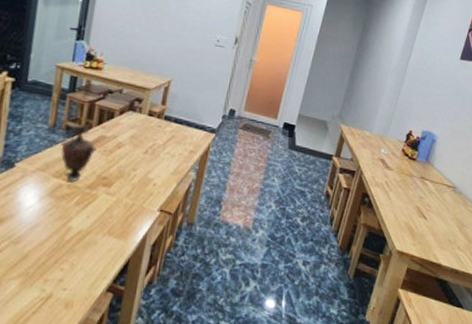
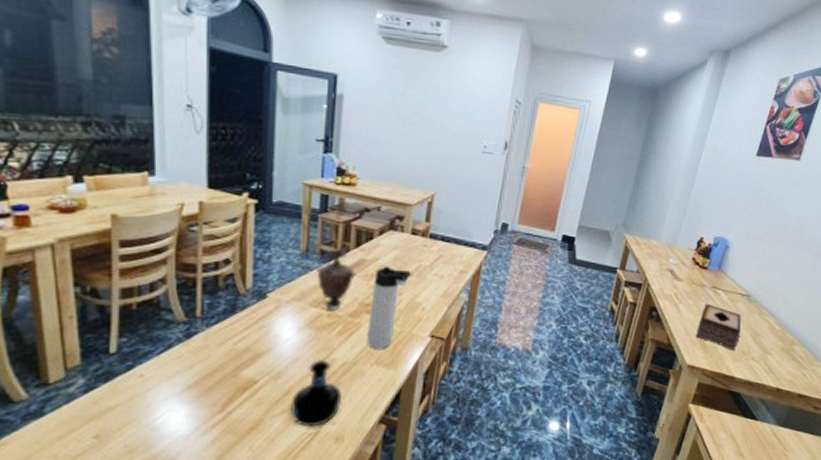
tequila bottle: none [26,227,75,292] -> present [291,360,343,427]
thermos bottle: none [101,143,146,220] -> present [367,266,411,349]
tissue box: none [405,192,448,239] -> present [696,303,742,350]

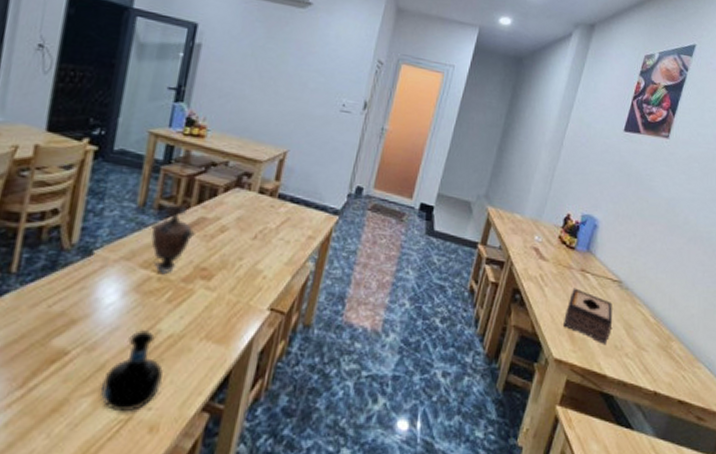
thermos bottle: present [367,266,411,349] -> none [198,226,255,322]

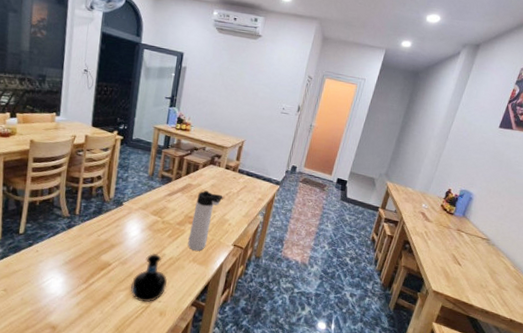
vase: present [151,203,195,275] -> none [158,174,185,220]
thermos bottle: none [198,226,255,322] -> present [188,190,223,251]
tissue box: present [563,288,613,344] -> none [441,242,481,283]

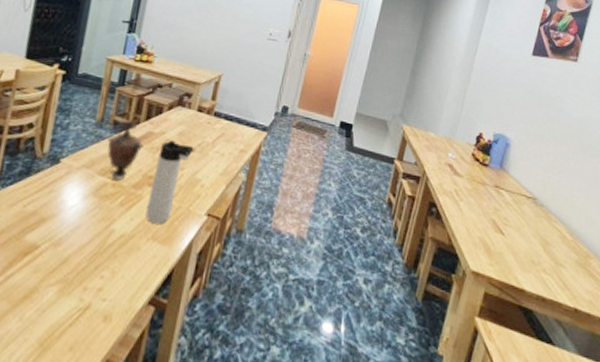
tequila bottle: present [131,254,167,303] -> none [64,230,116,302]
vase: none [158,174,185,220] -> present [107,119,144,181]

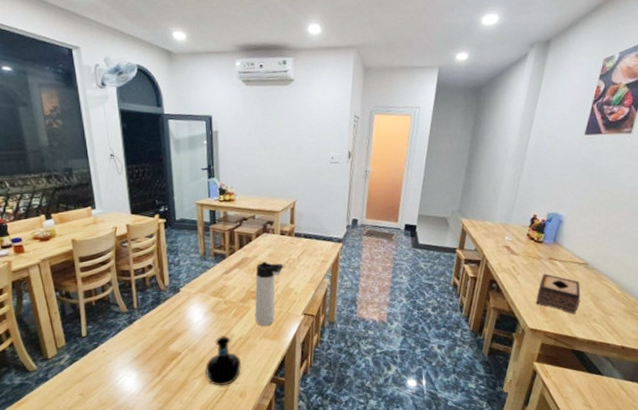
tequila bottle: none [64,230,116,302] -> present [205,336,242,386]
vase: present [107,119,144,181] -> none [213,250,242,299]
tissue box: none [480,203,529,259] -> present [536,273,581,314]

